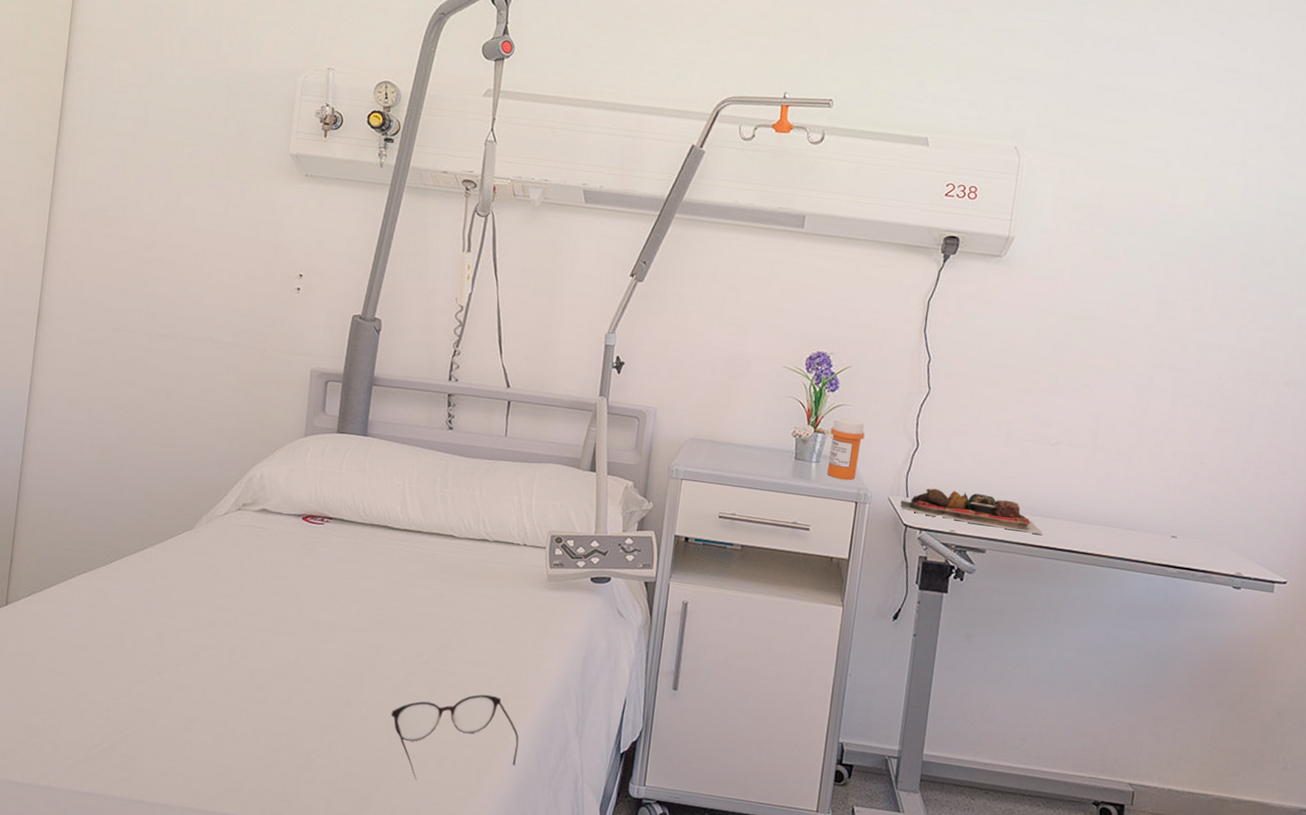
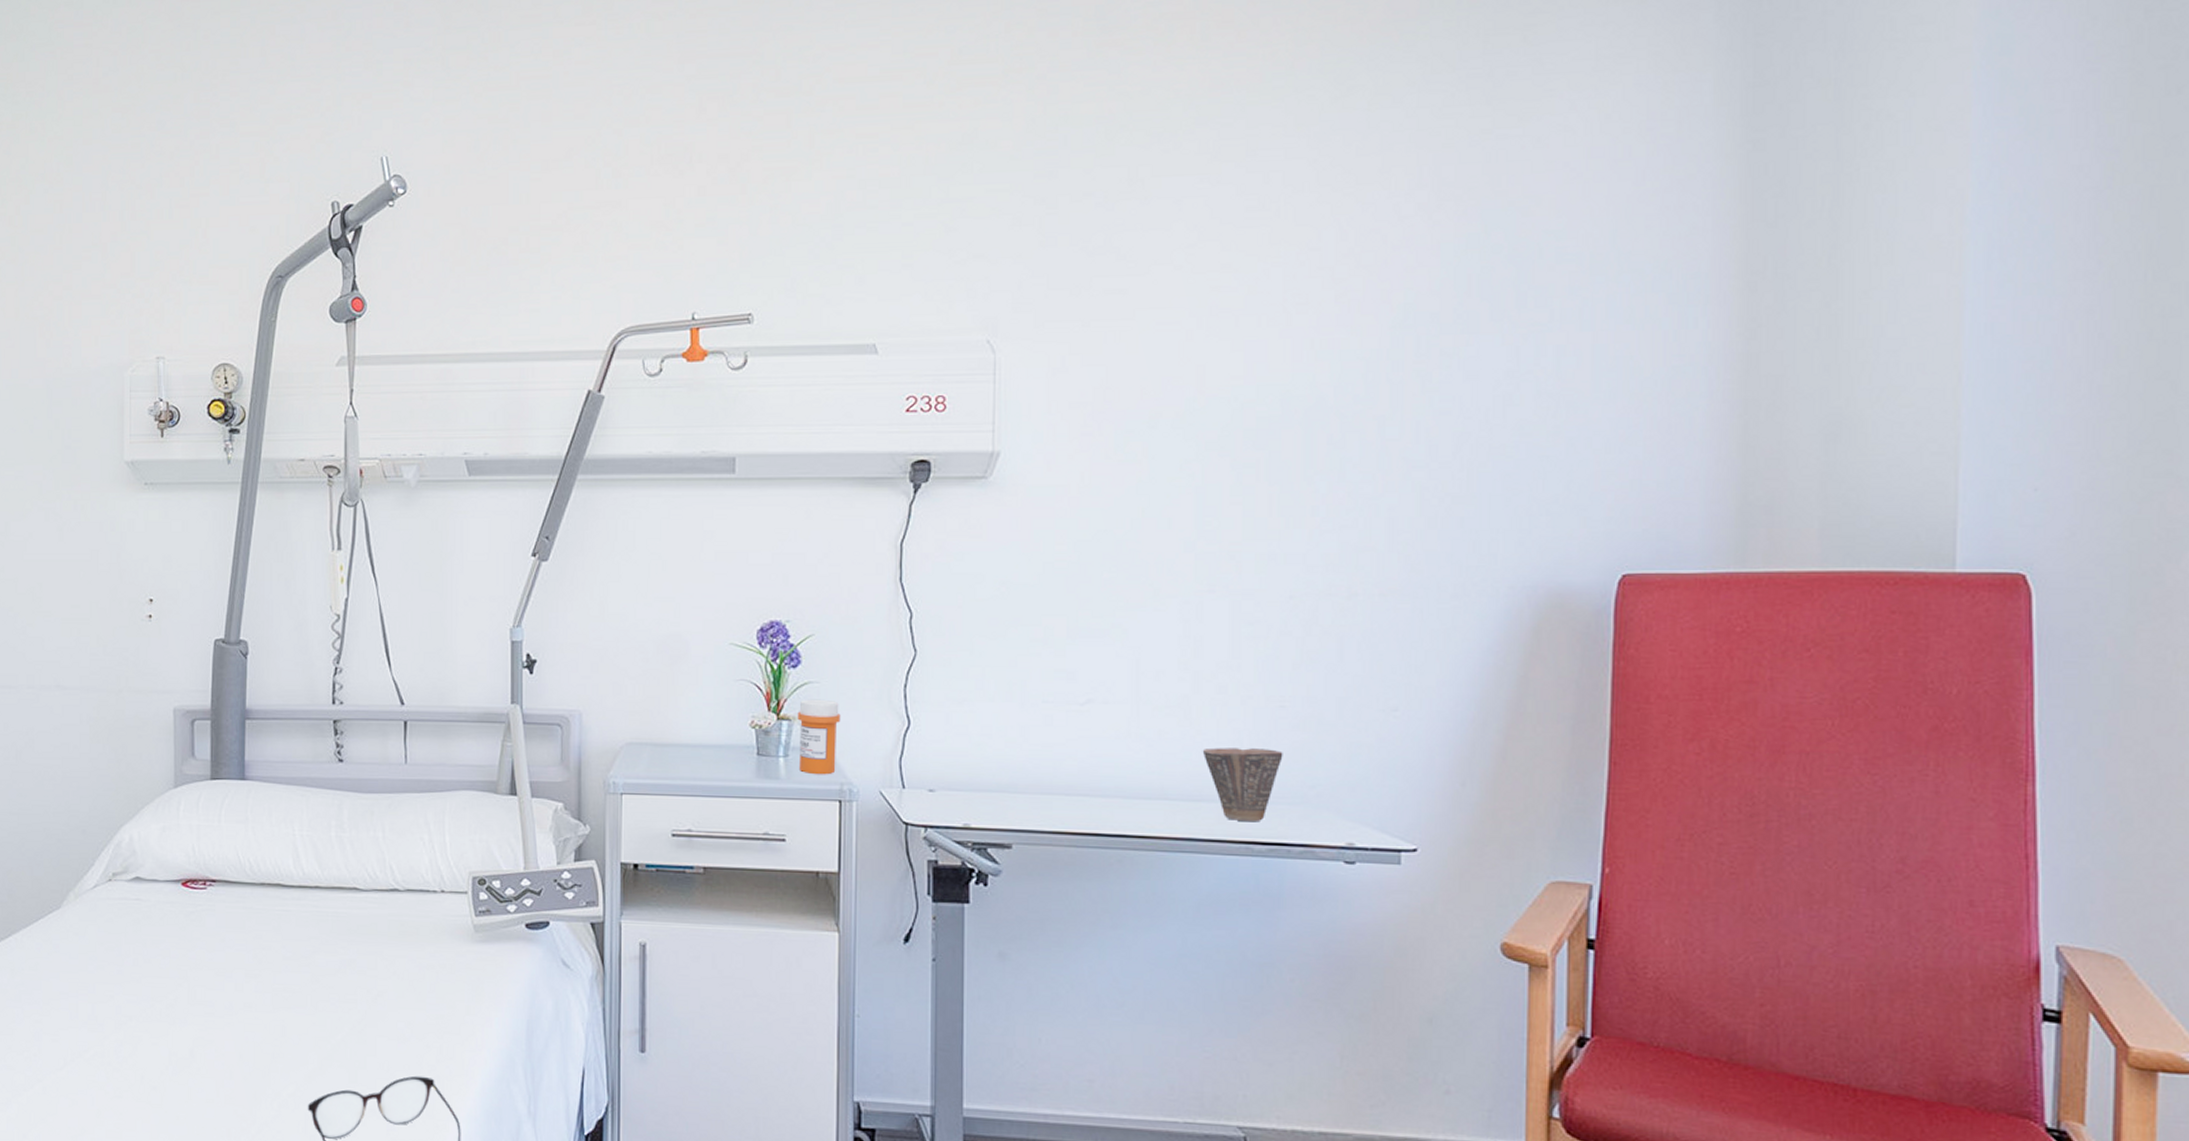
food tray: present [900,488,1044,536] -> none [895,774,1085,820]
cup: none [1138,489,1199,550] -> present [1202,747,1283,822]

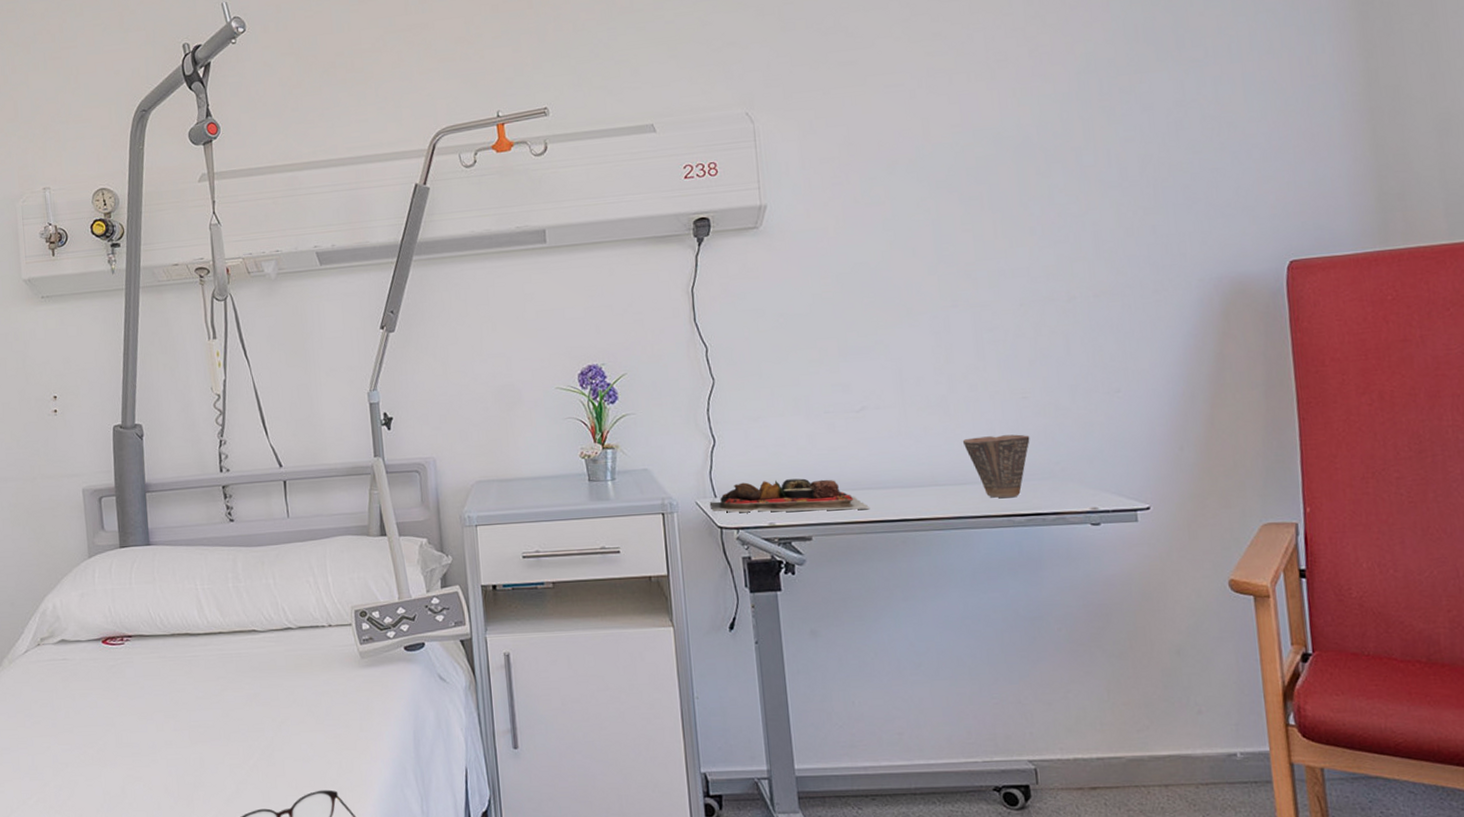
medicine bottle: present [797,699,841,775] -> none [619,428,657,494]
food tray: none [895,774,1085,820] -> present [709,478,871,513]

